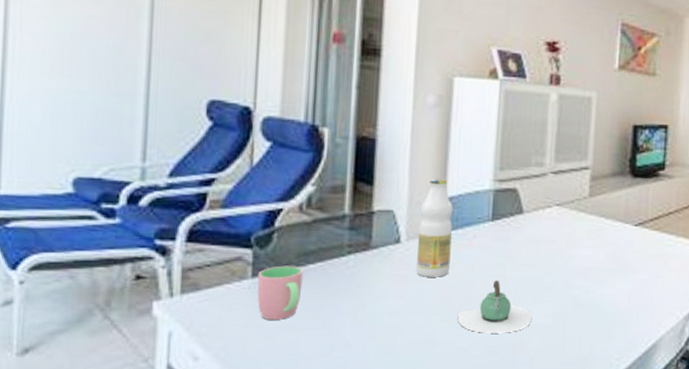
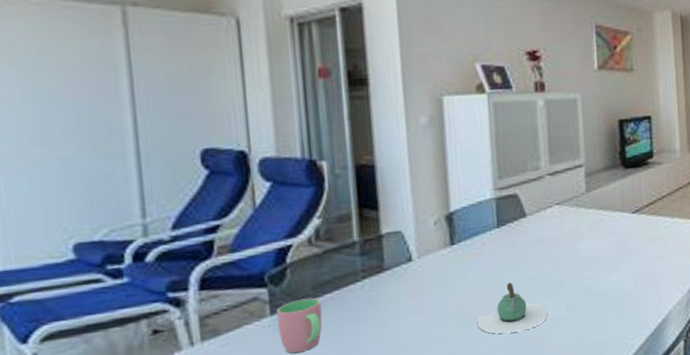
bottle: present [416,177,453,277] -> none [427,193,463,290]

